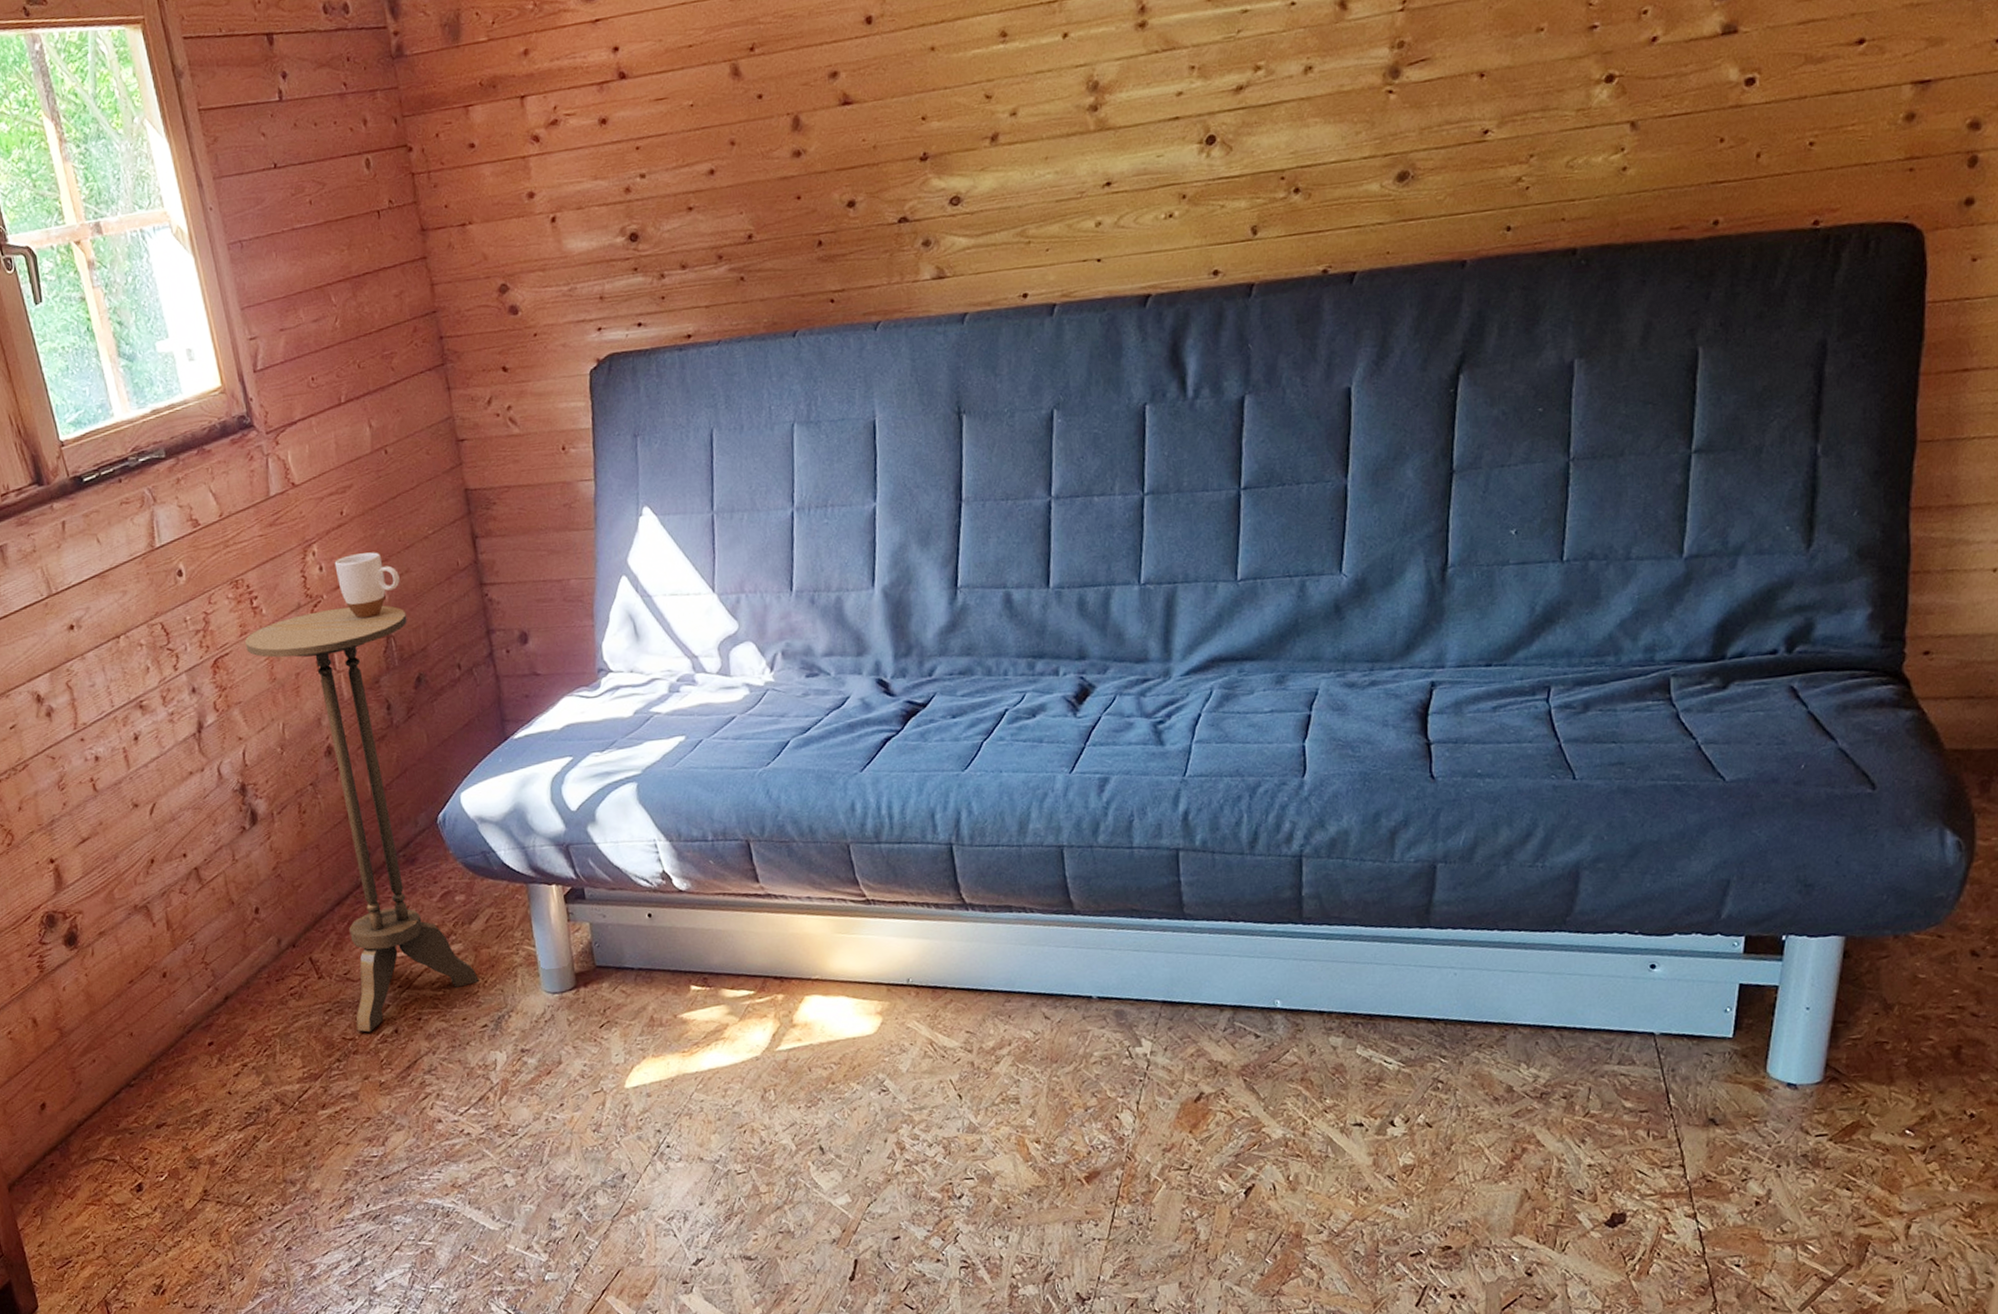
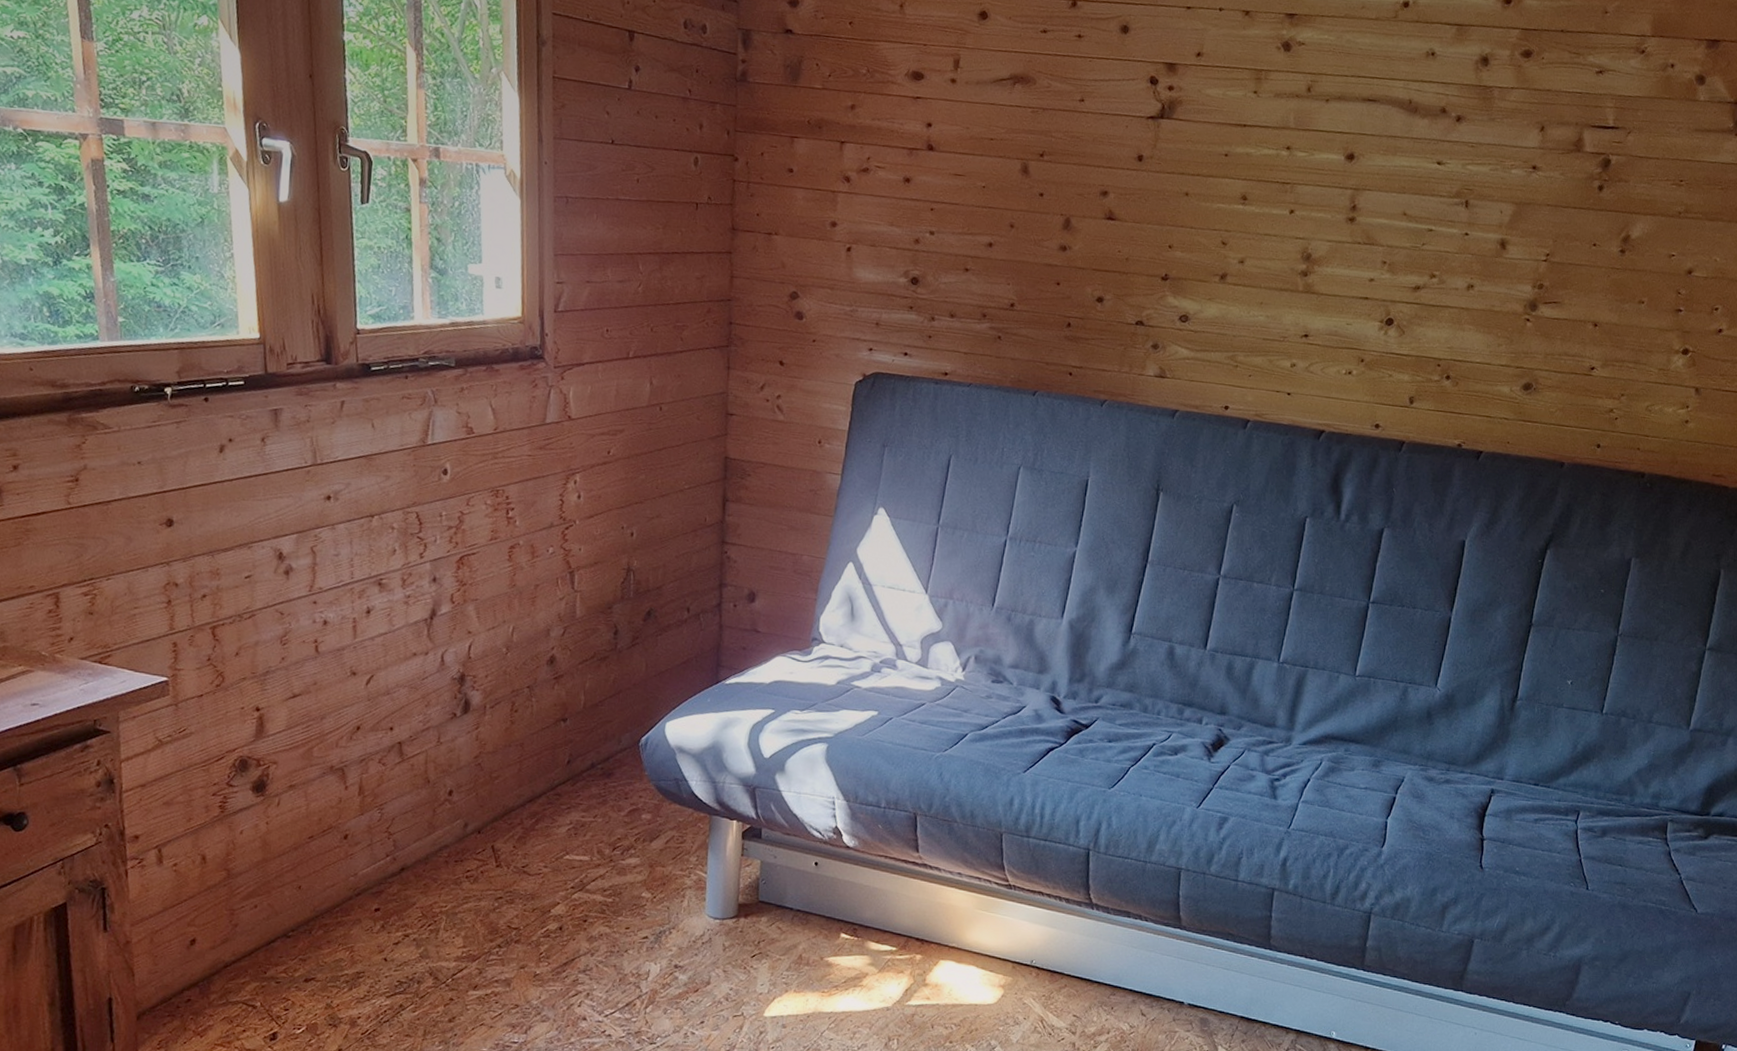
side table: present [245,605,479,1033] -> none [493,533,650,925]
mug: present [334,552,400,619] -> none [592,490,650,550]

